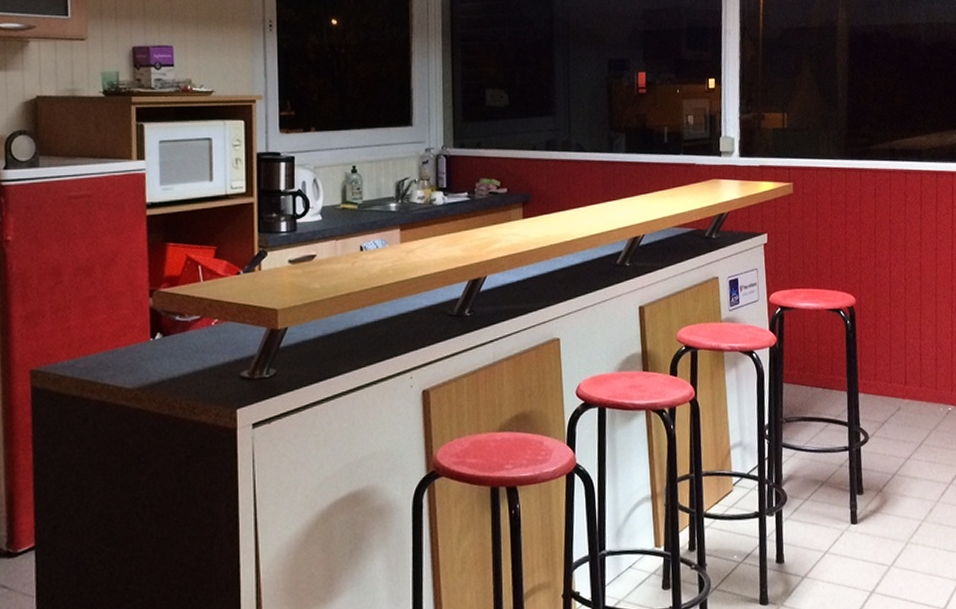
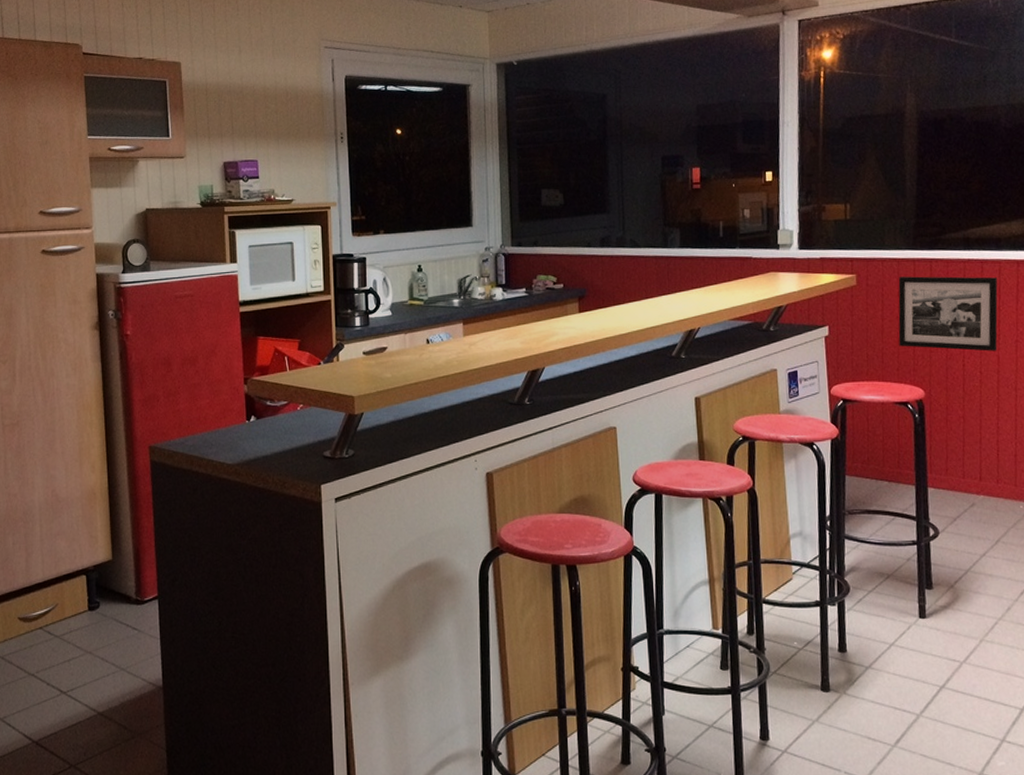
picture frame: none [831,185,920,259] -> present [898,276,998,351]

